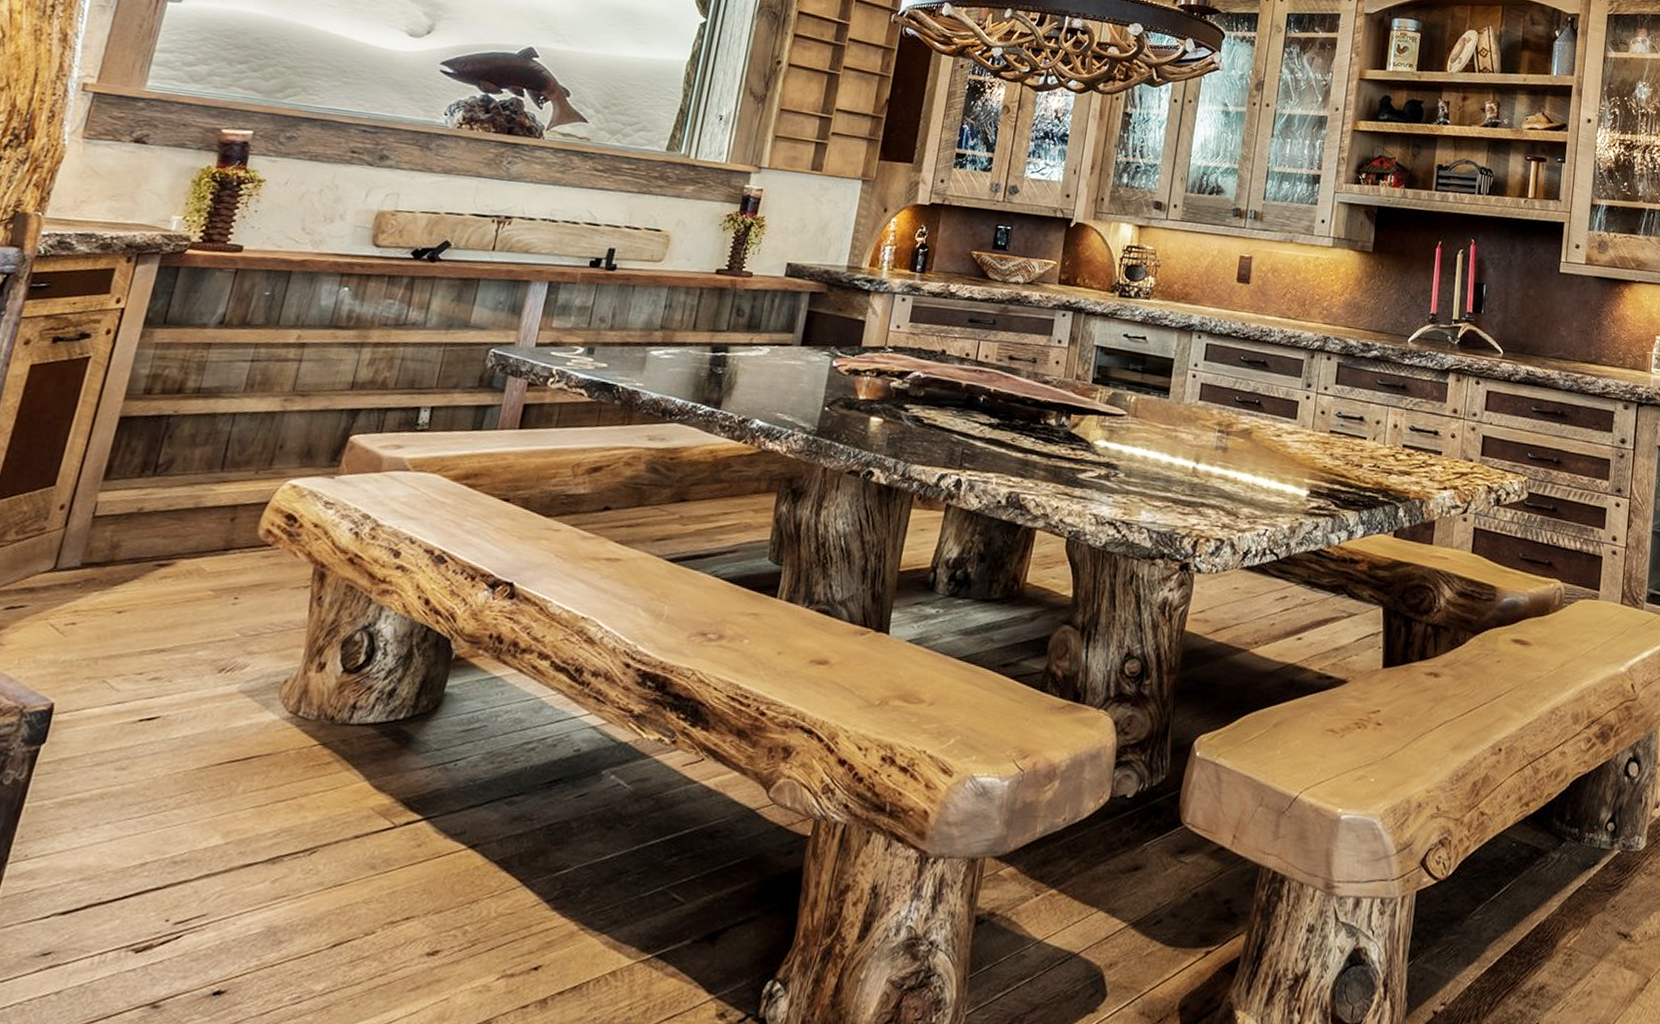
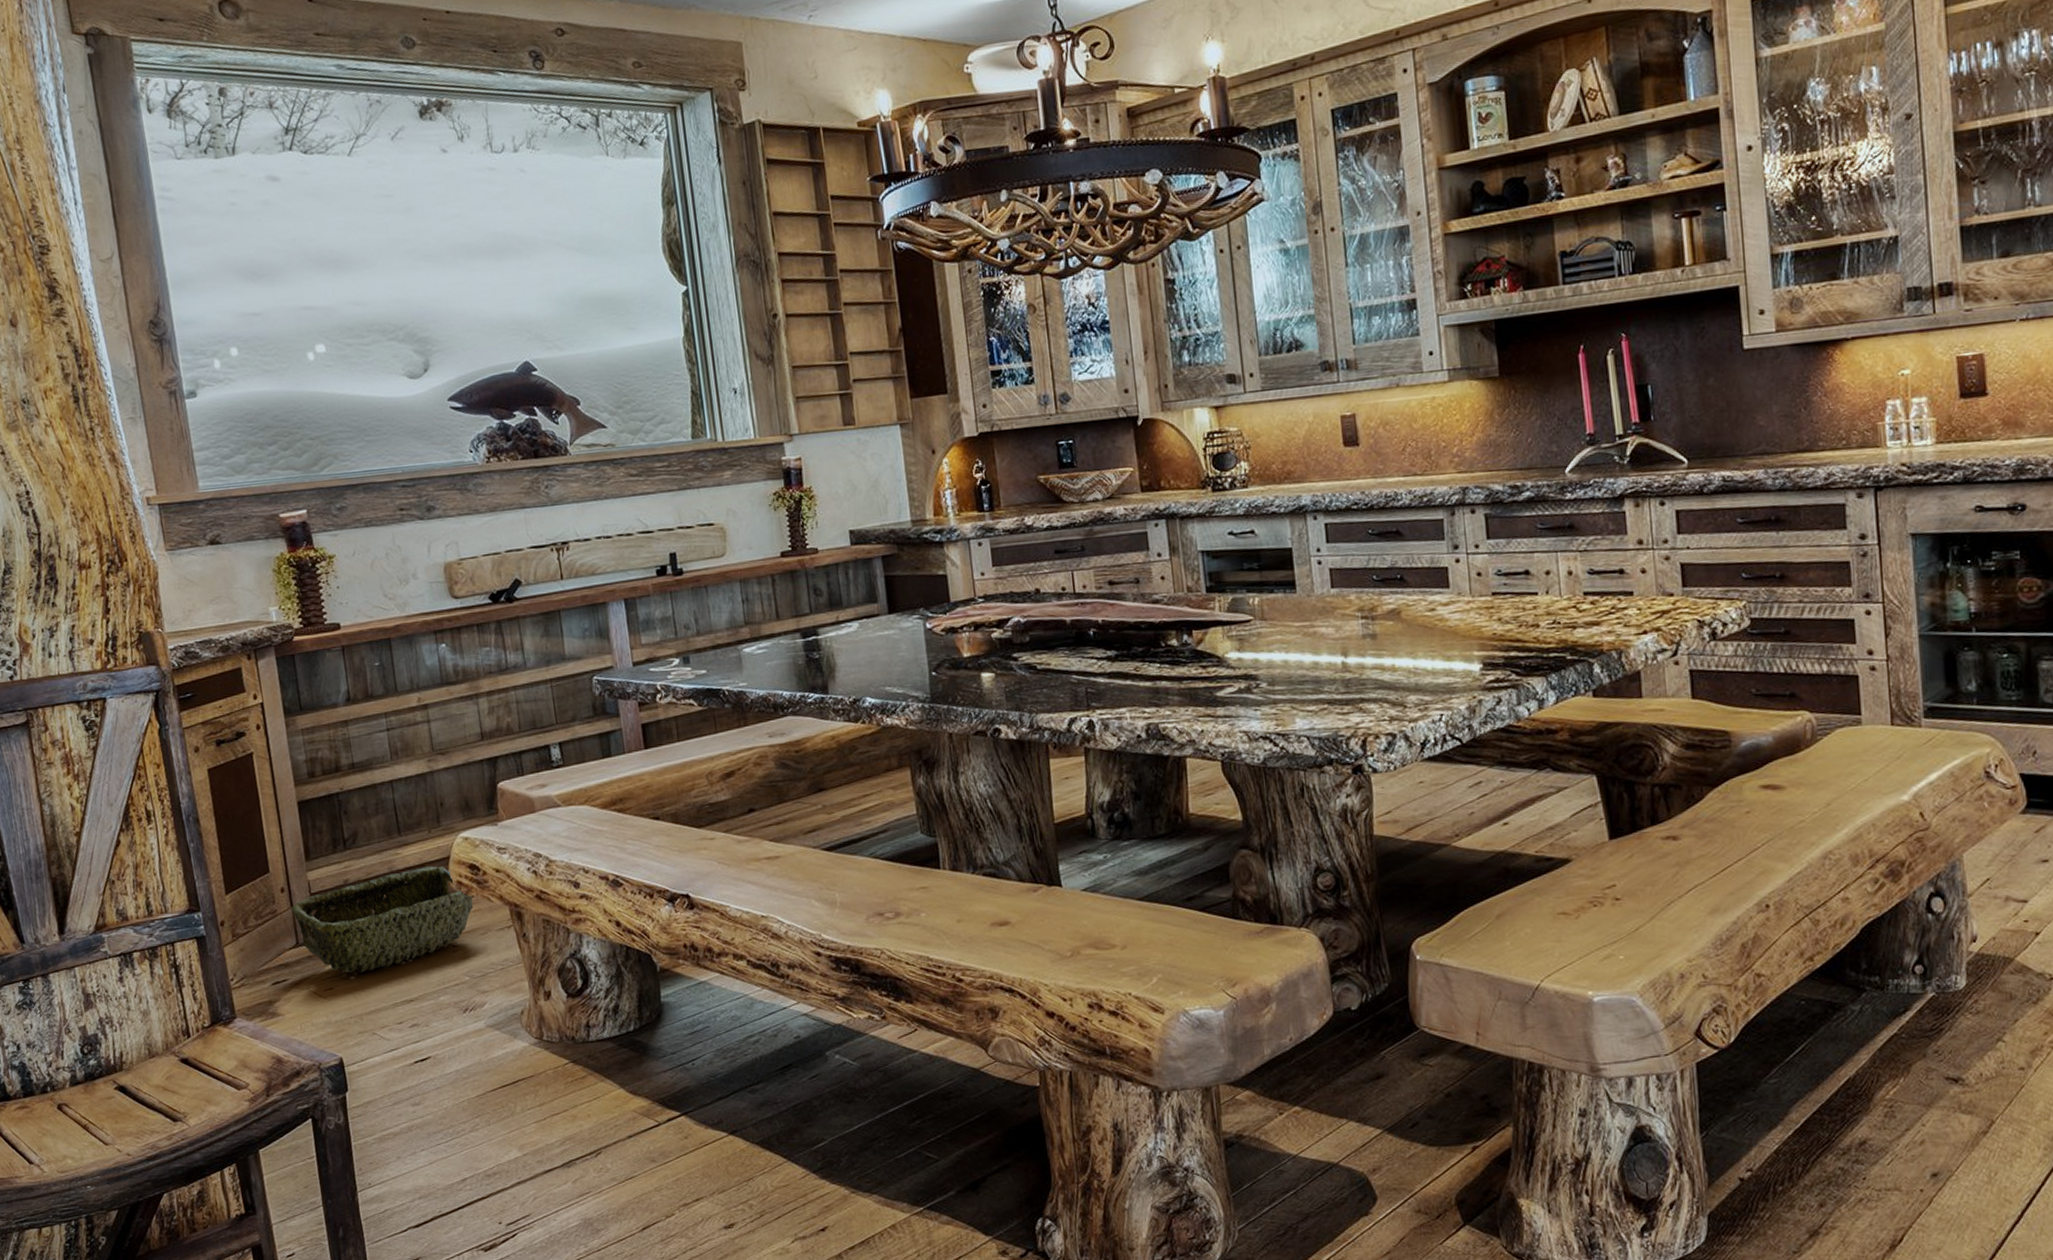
woven basket: none [60,508,279,612] -> present [291,865,474,973]

